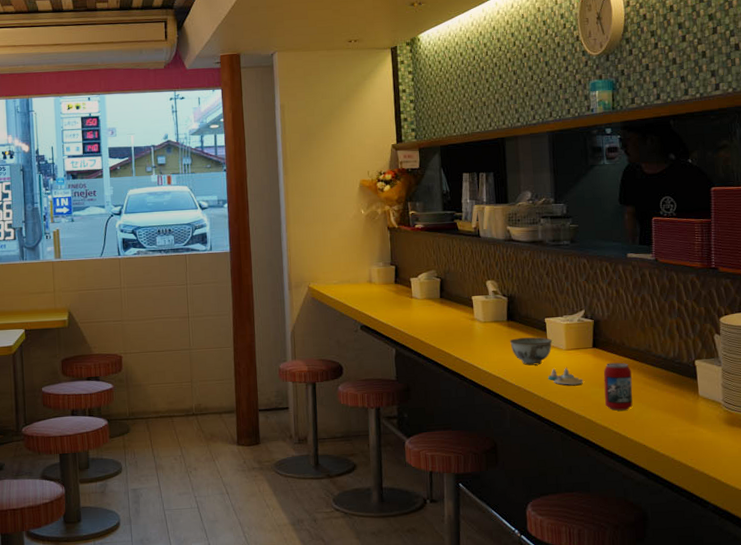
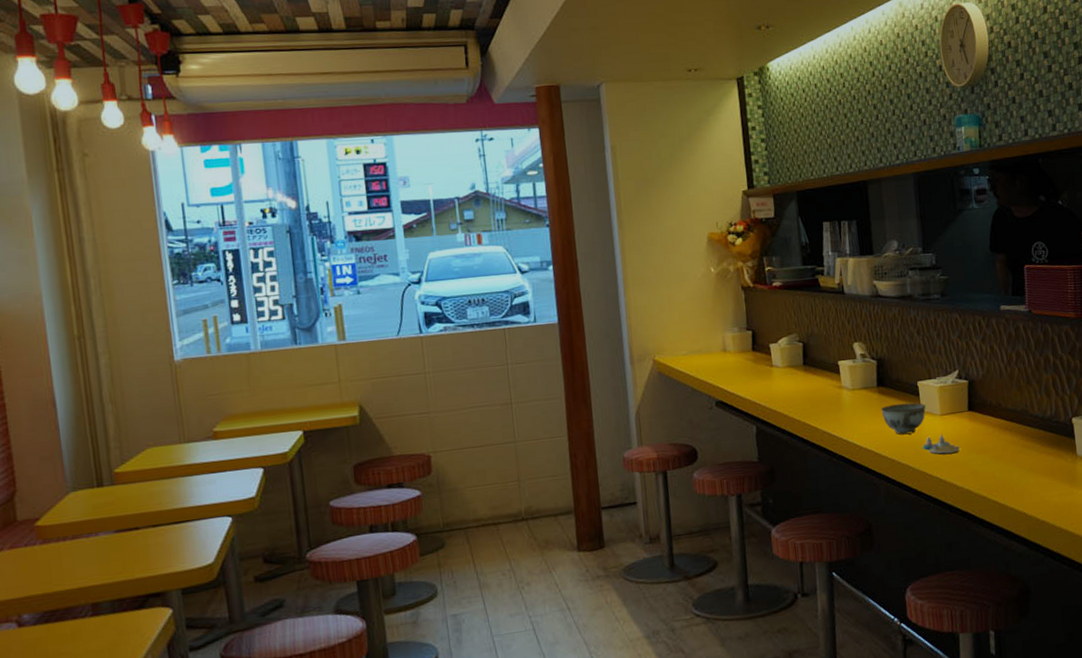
beverage can: present [603,362,633,411] -> none [980,425,1011,478]

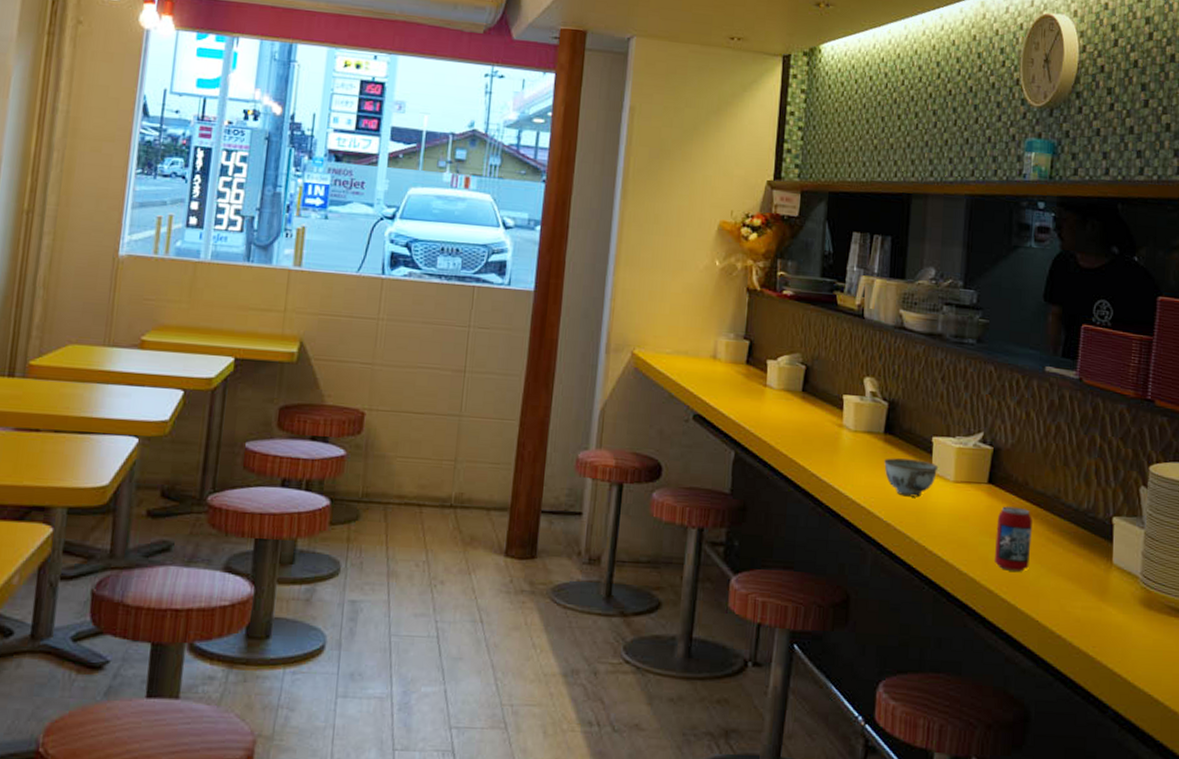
salt and pepper shaker set: present [923,434,960,454] -> none [927,504,970,530]
beverage can: none [980,425,1011,478] -> present [995,506,1032,572]

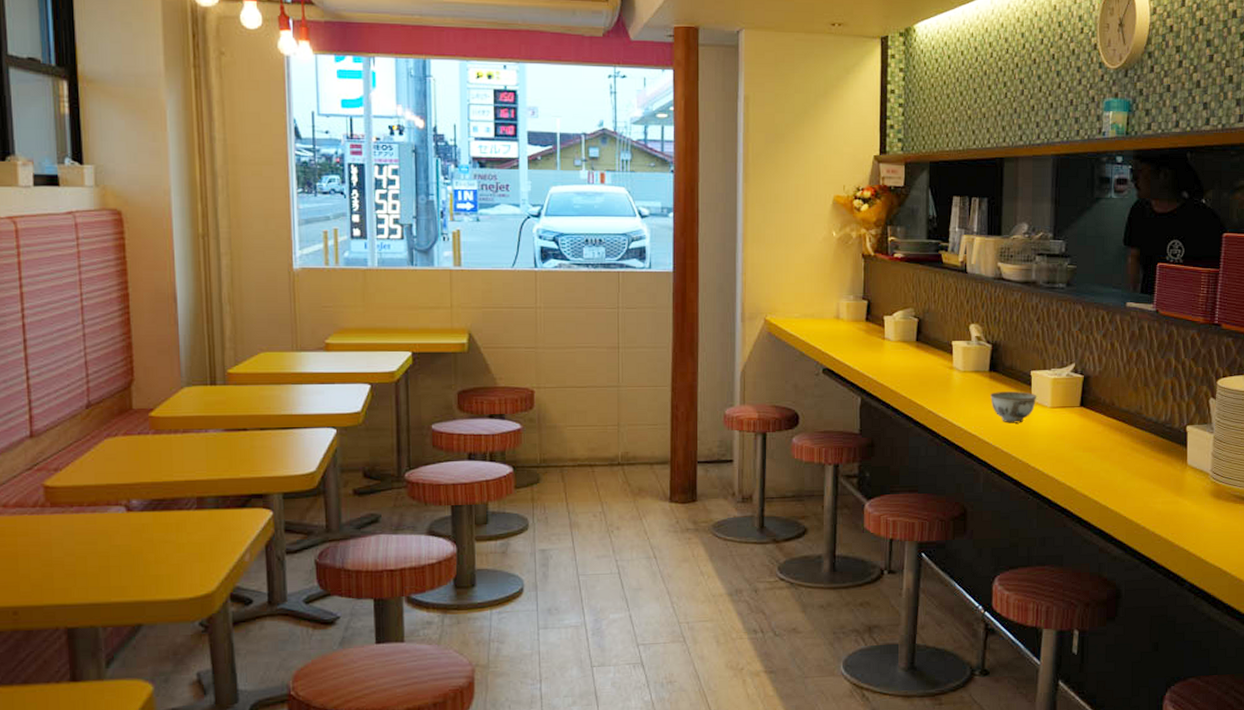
beverage can: present [995,506,1032,572] -> none [1088,424,1119,478]

